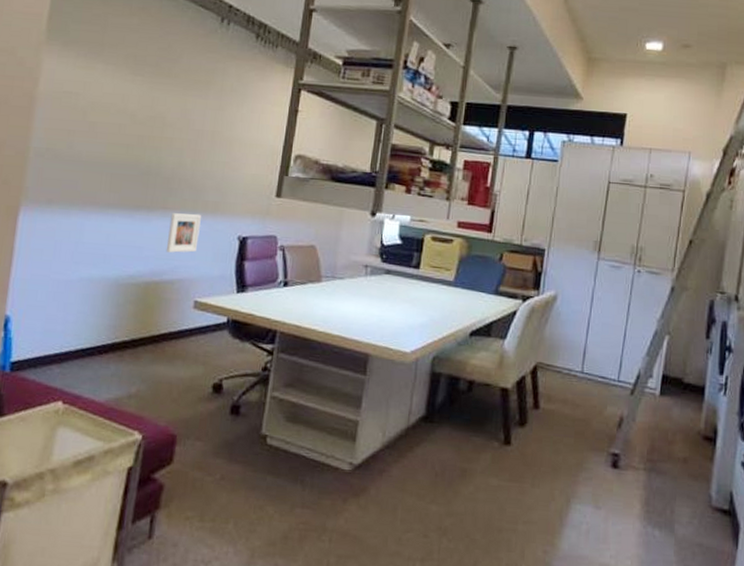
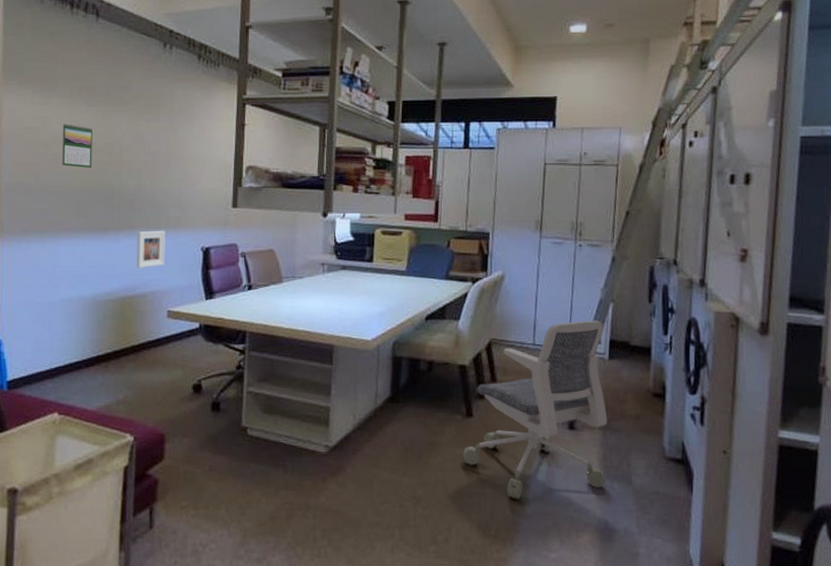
calendar: none [98,91,136,141] -> present [61,123,92,169]
office chair: none [496,351,657,540] -> present [462,320,608,499]

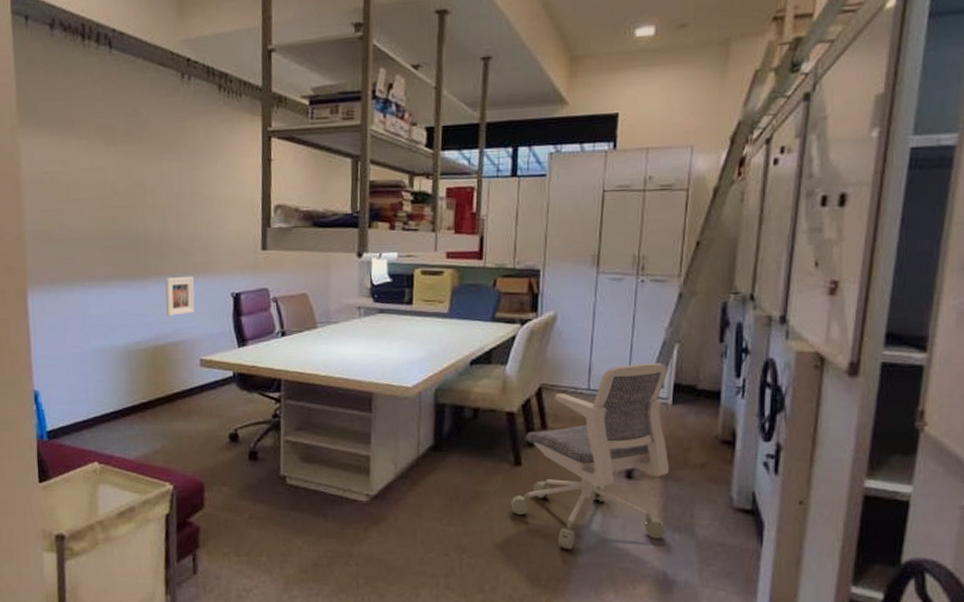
calendar: present [61,123,92,169] -> none [82,166,115,213]

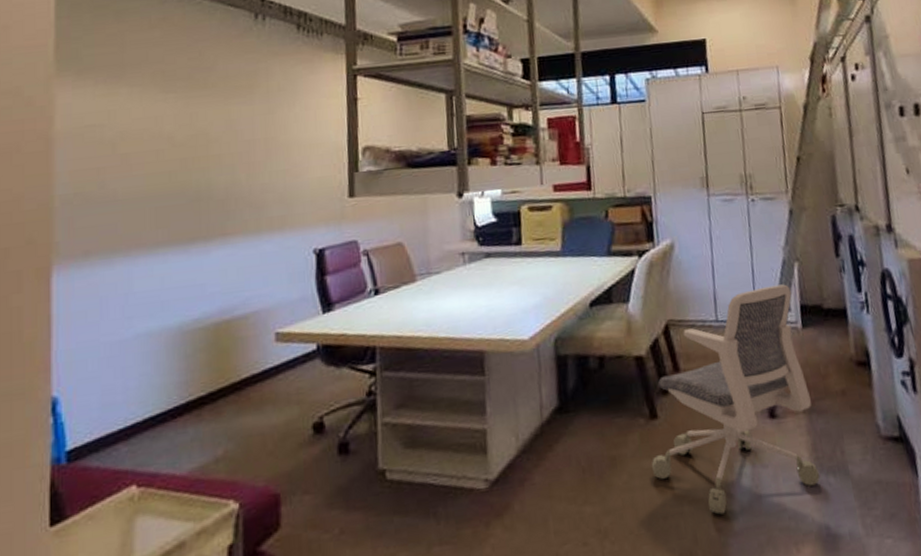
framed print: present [165,276,195,316] -> none [232,233,269,284]

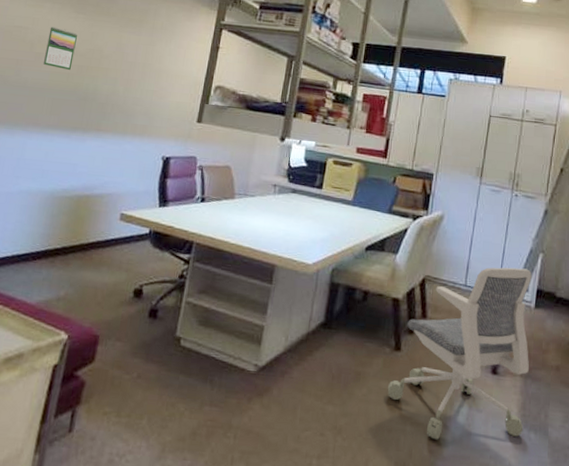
calendar: none [132,116,172,168] -> present [43,26,78,71]

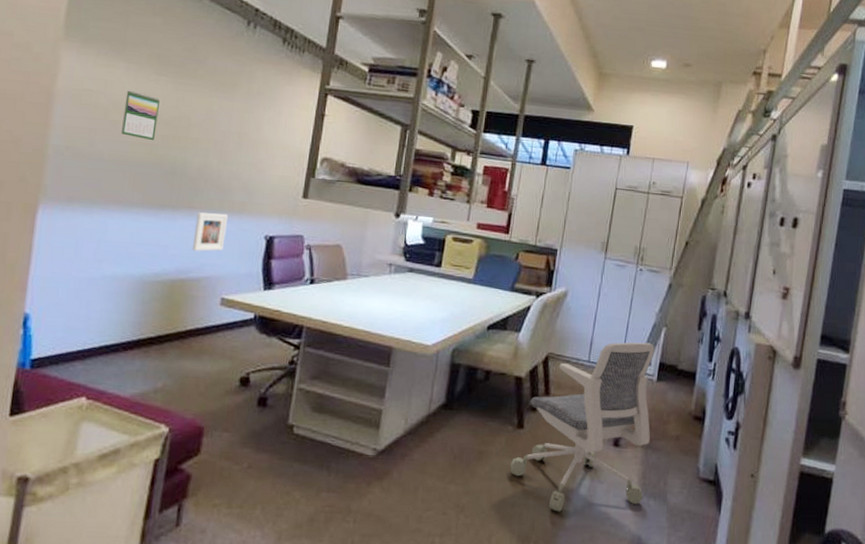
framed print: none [97,134,130,170] -> present [192,212,228,252]

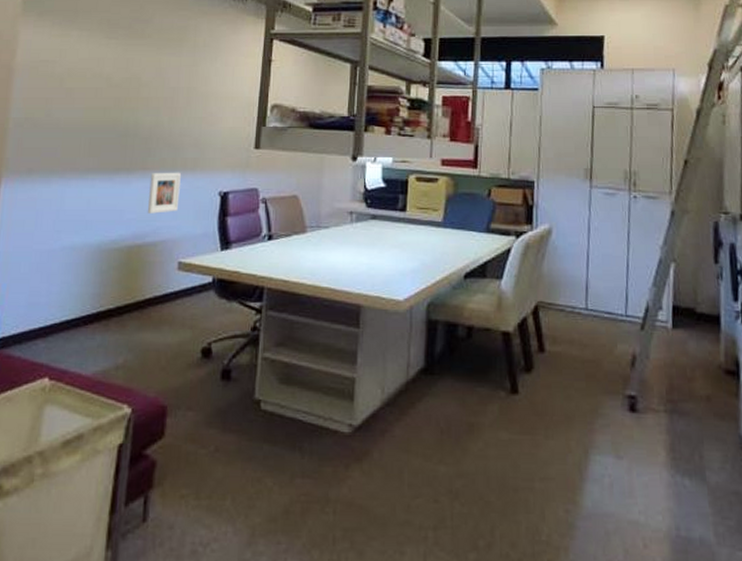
calendar: present [120,90,160,141] -> none [75,57,111,105]
office chair: present [510,342,655,512] -> none [507,282,676,497]

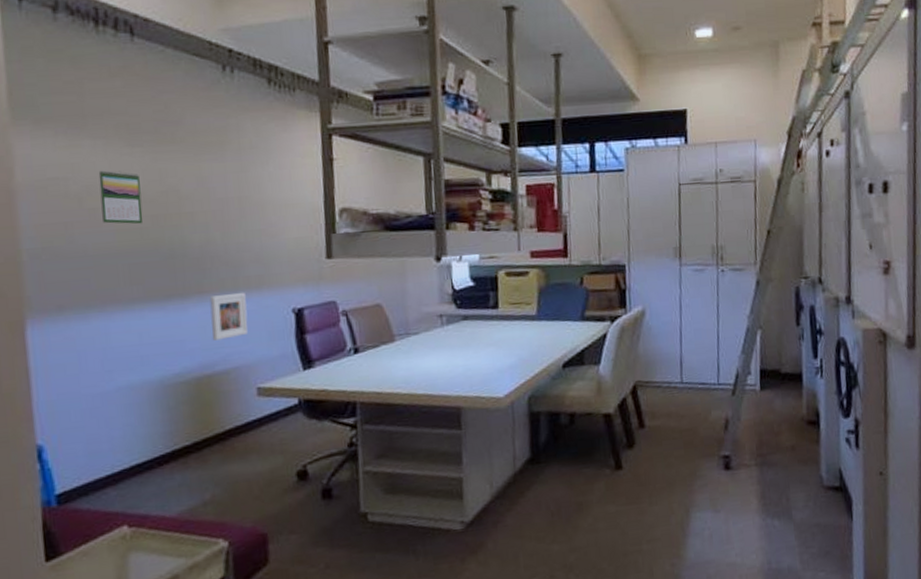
calendar: none [75,57,111,105] -> present [98,170,143,225]

